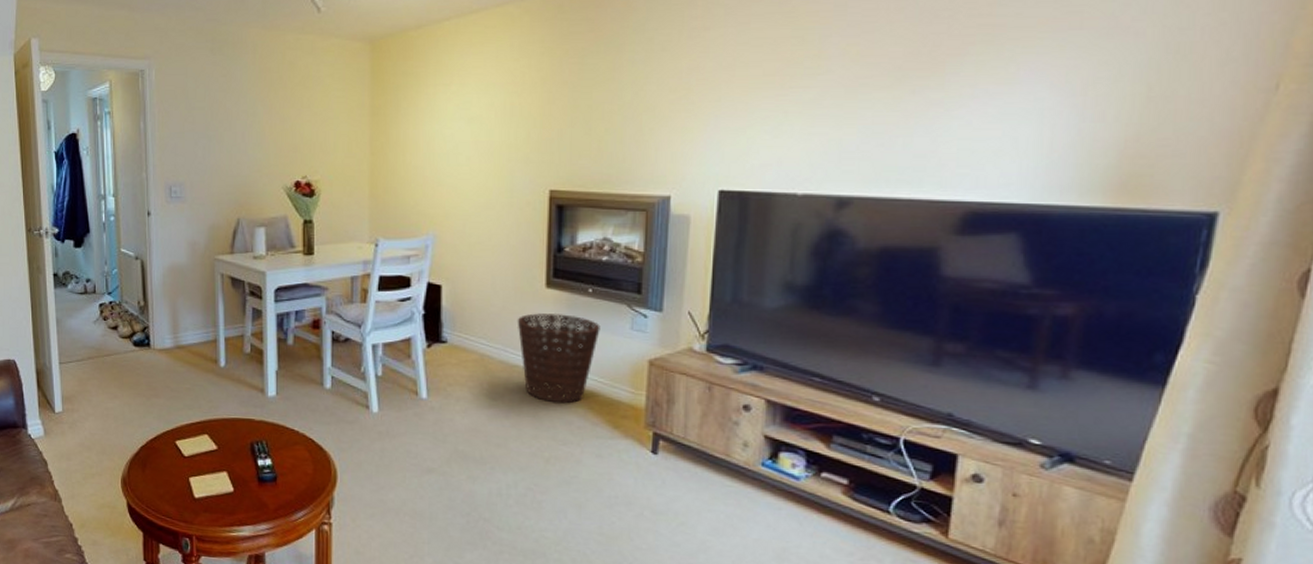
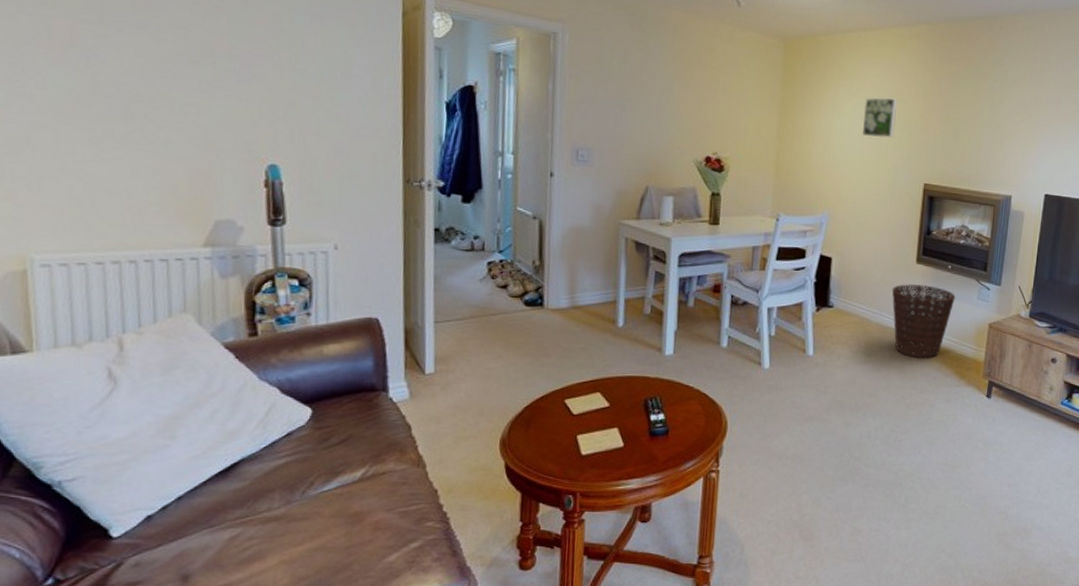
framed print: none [468,91,510,141] -> present [863,97,898,138]

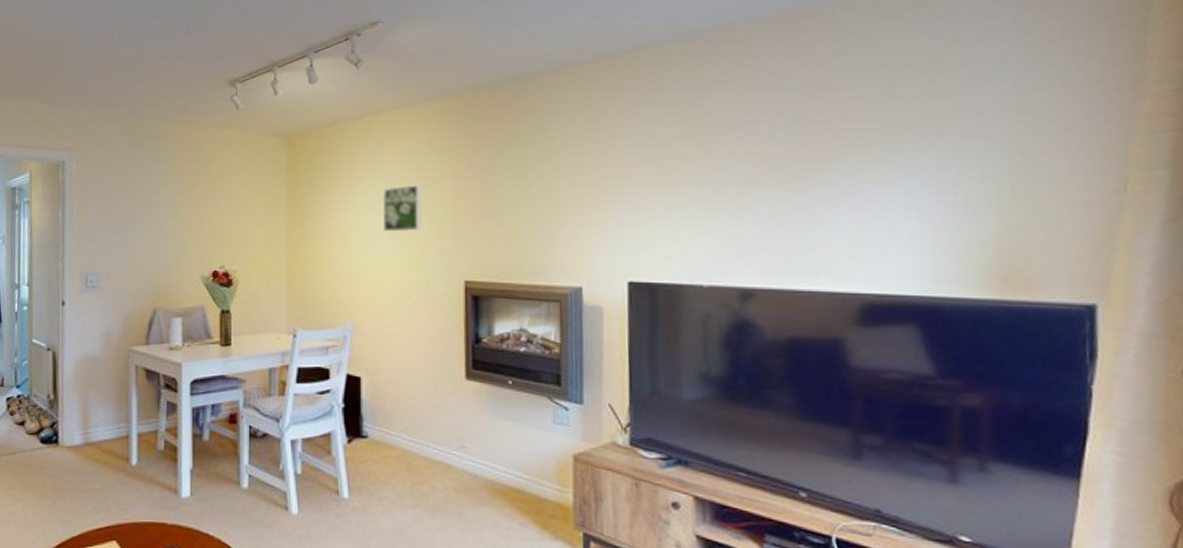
basket: present [892,284,956,359] -> none [438,406,523,503]

